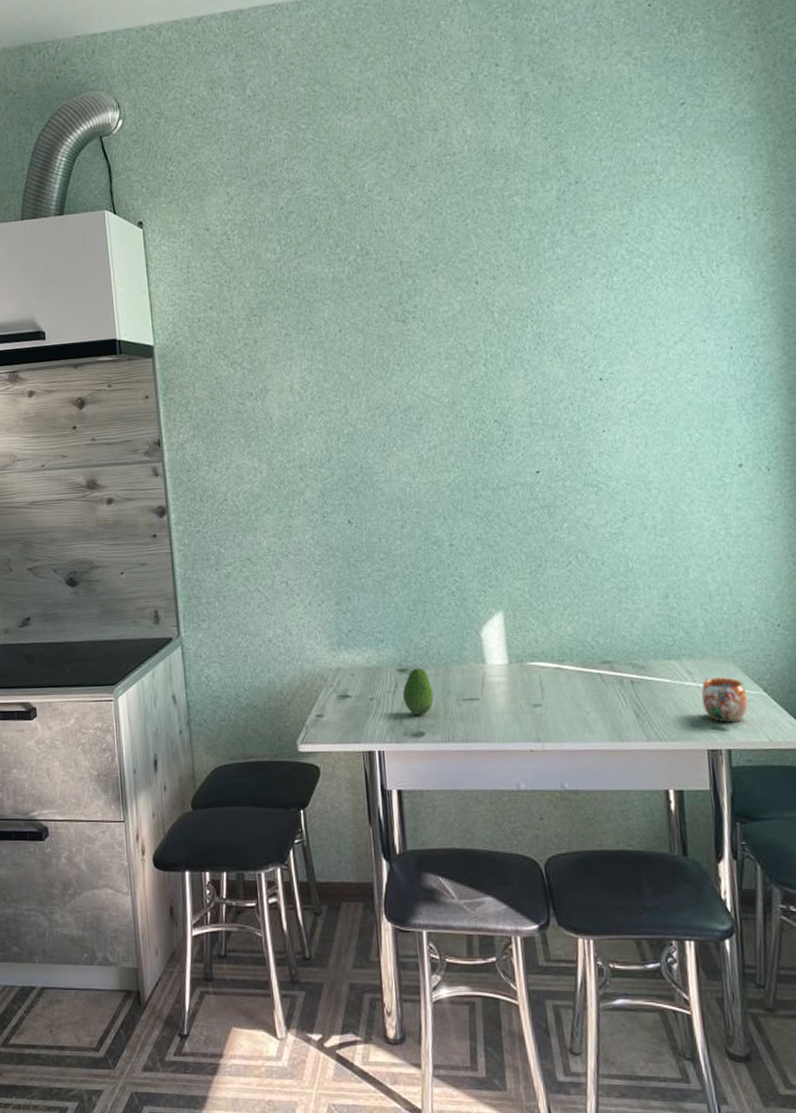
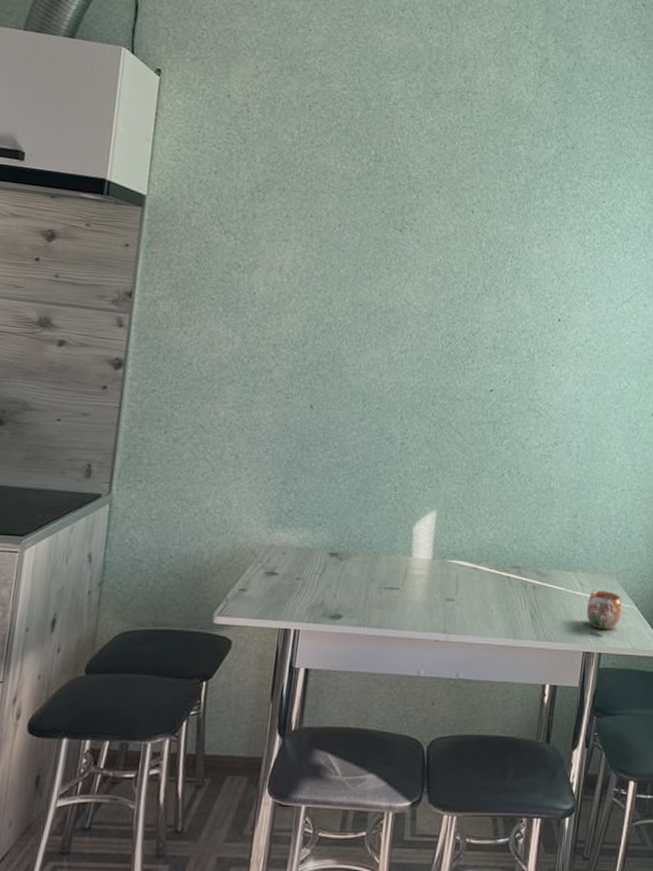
fruit: present [402,668,434,715] -> none [328,554,359,599]

